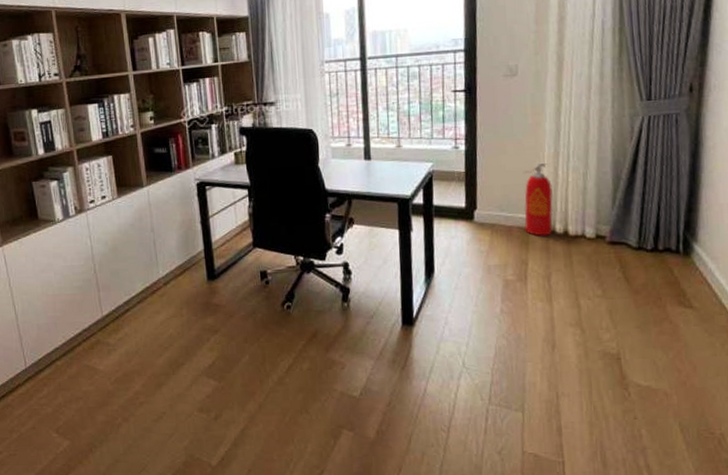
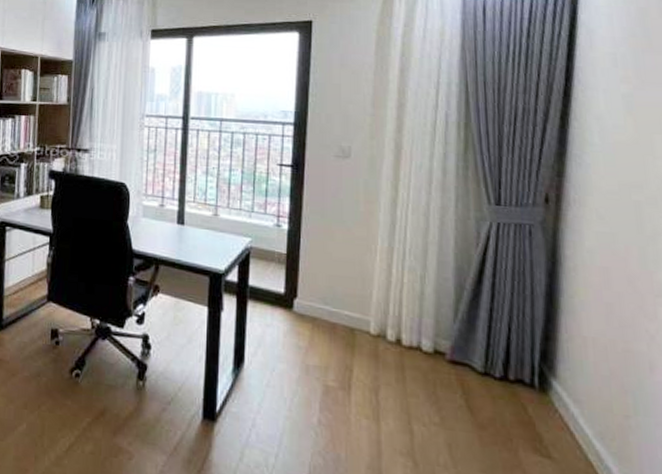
fire extinguisher: present [523,162,554,236] -> none [351,256,386,341]

